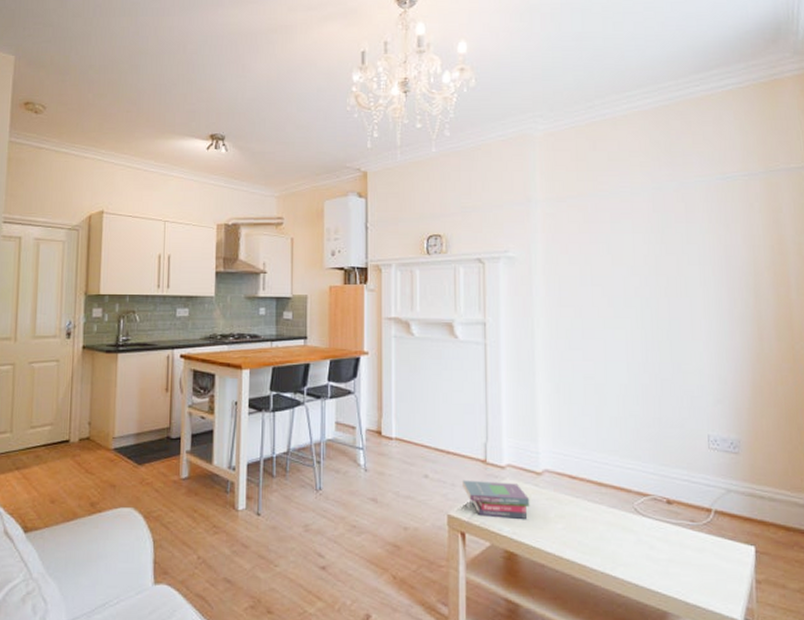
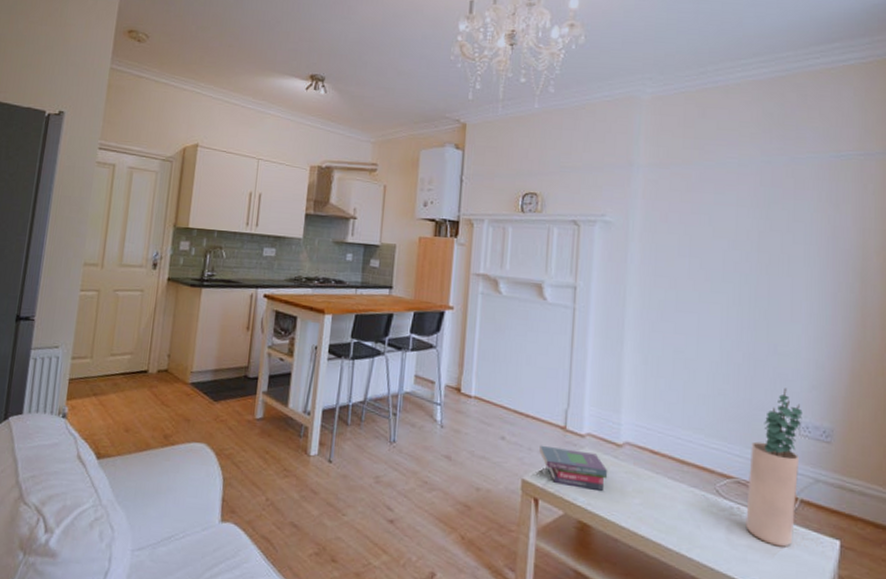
vase: none [664,404,711,558] -> present [745,388,803,548]

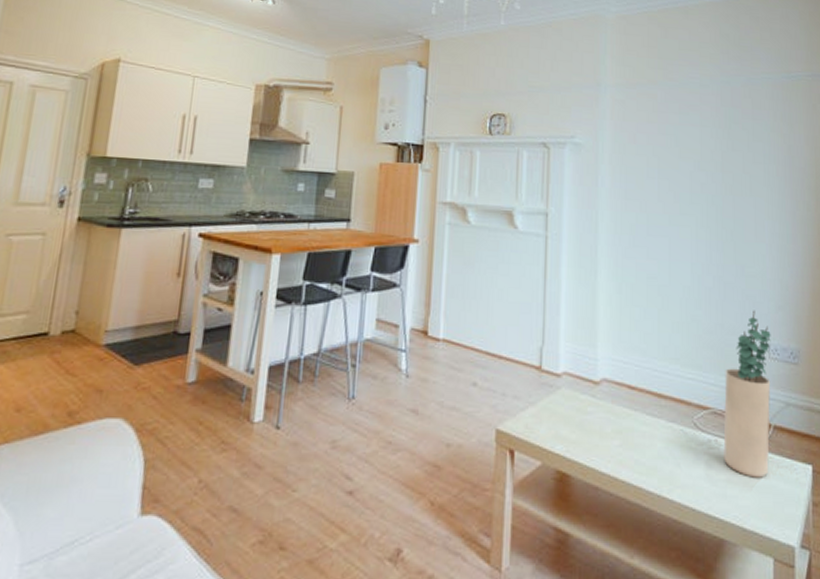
books: present [539,445,608,491] -> none [514,388,586,434]

